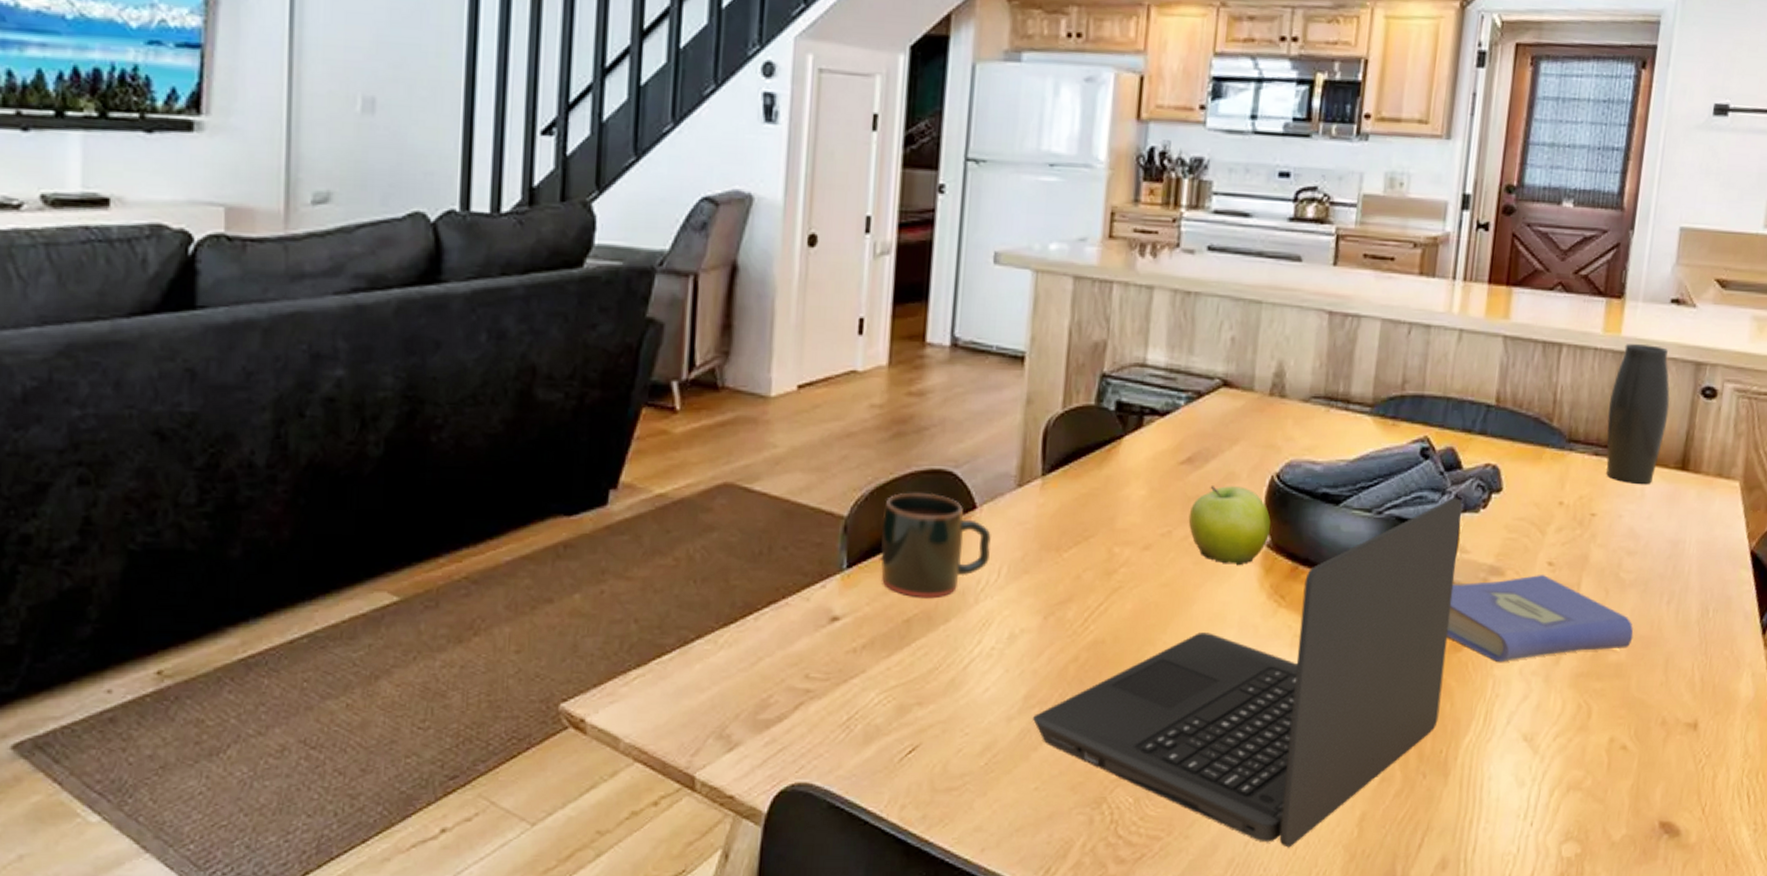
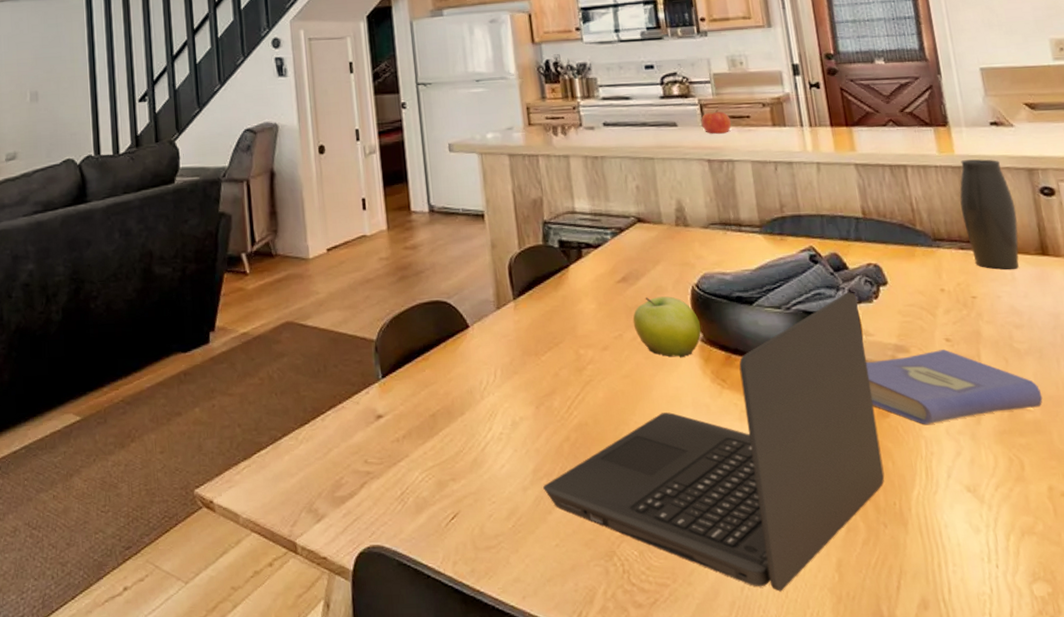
mug: present [880,492,991,597] -> none [402,318,486,397]
fruit: none [1332,244,1371,279] -> present [701,109,732,135]

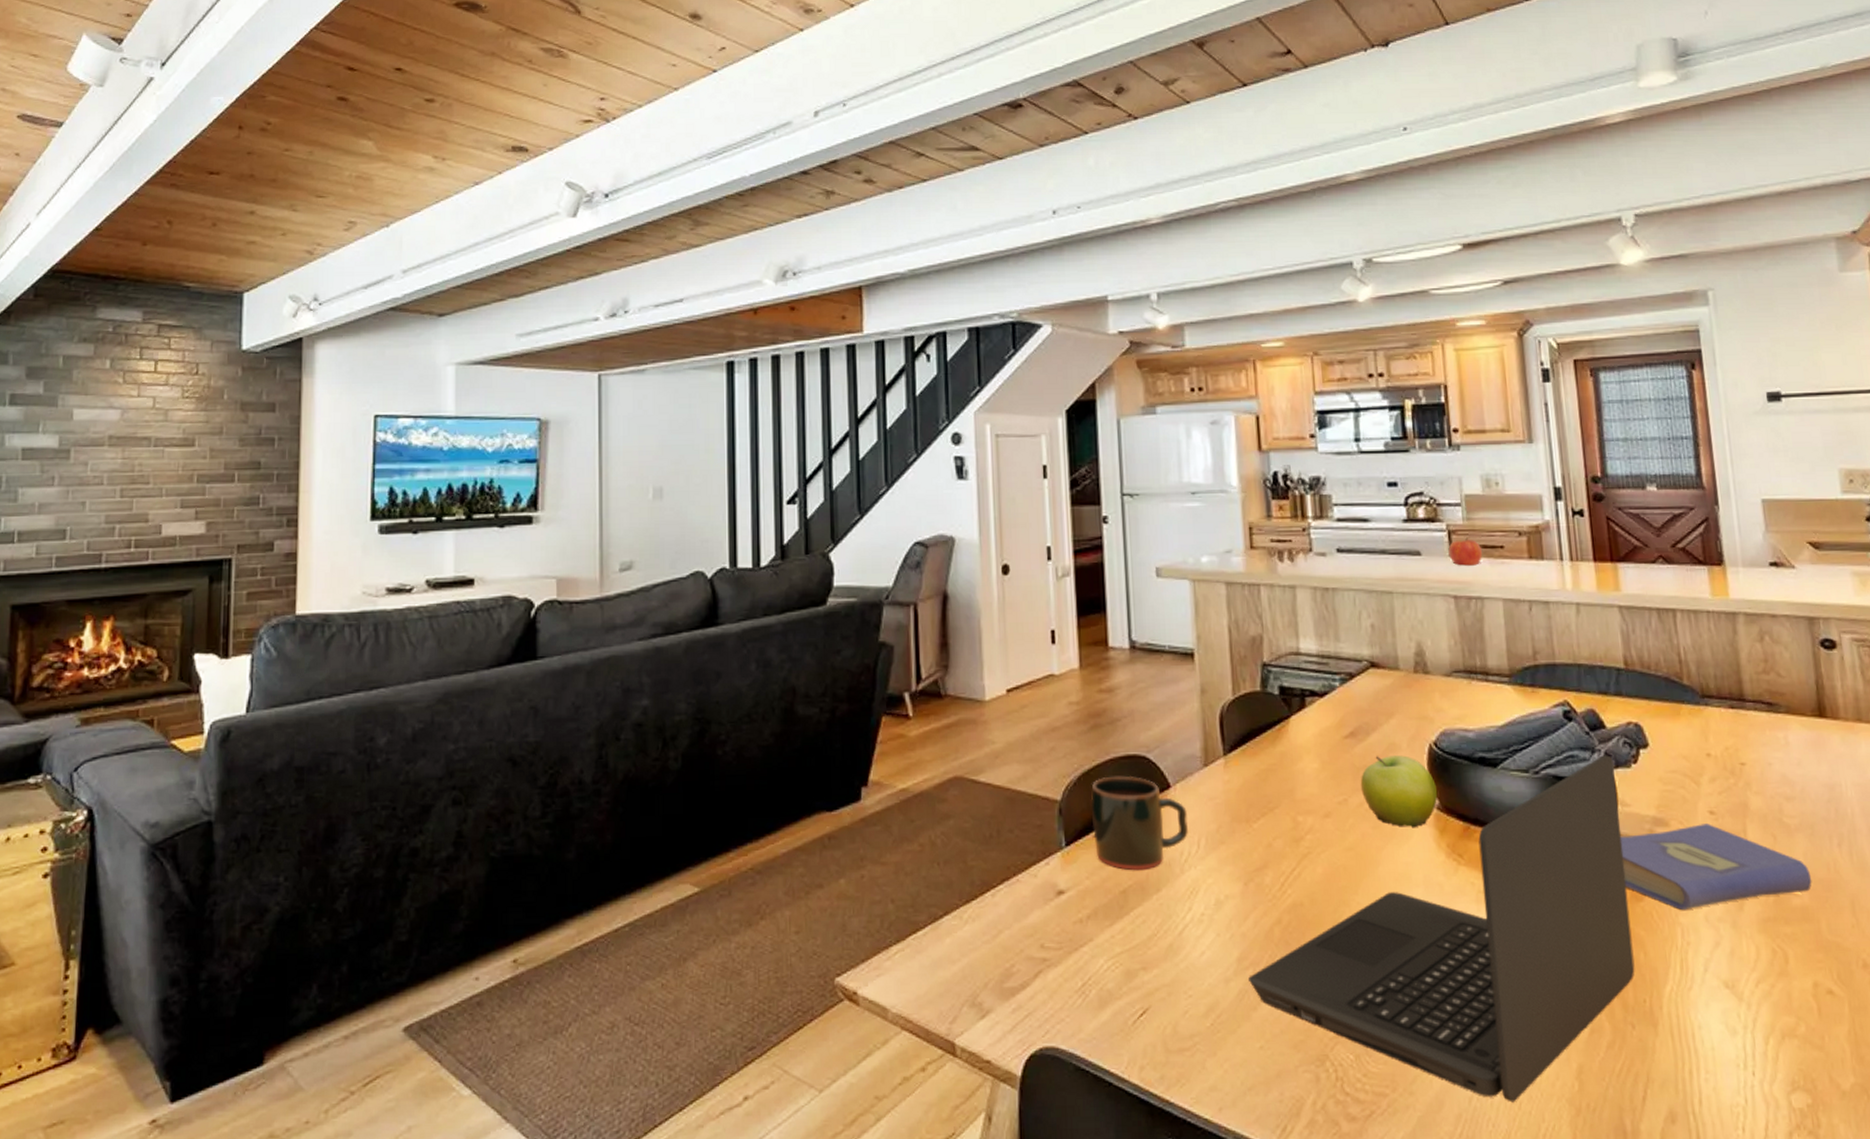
mug: none [402,318,486,397] -> present [1091,775,1188,870]
vase: present [959,159,1019,269] -> none [1732,605,1794,733]

